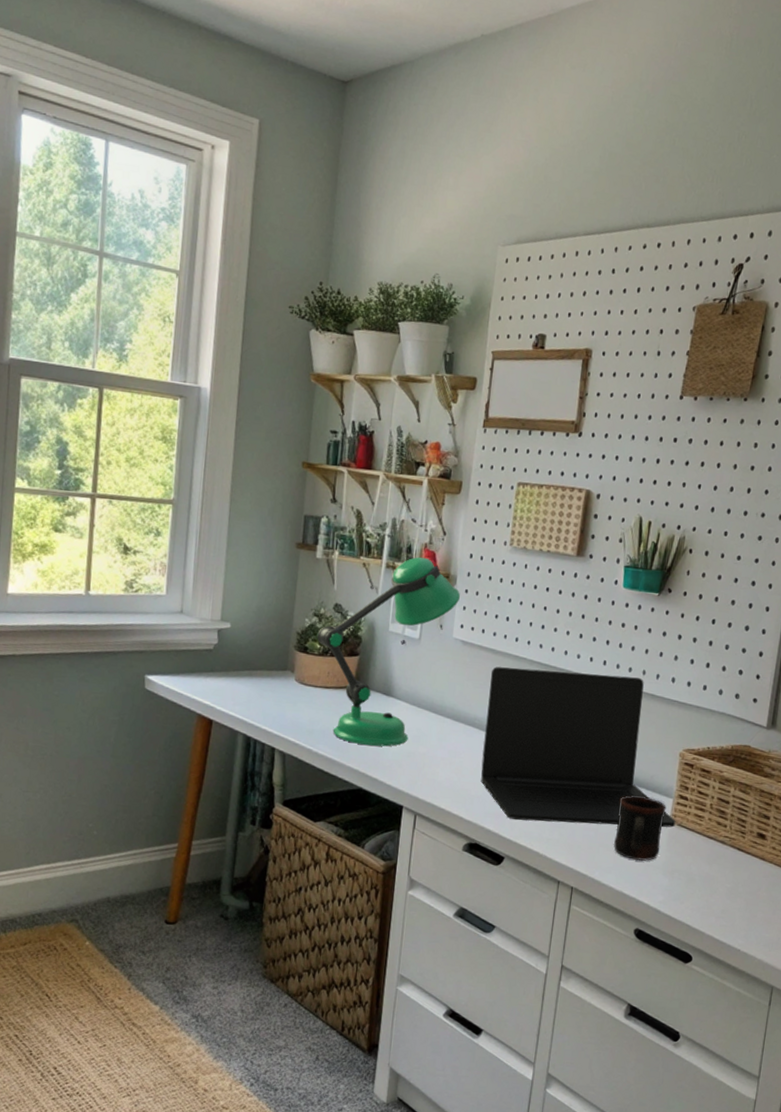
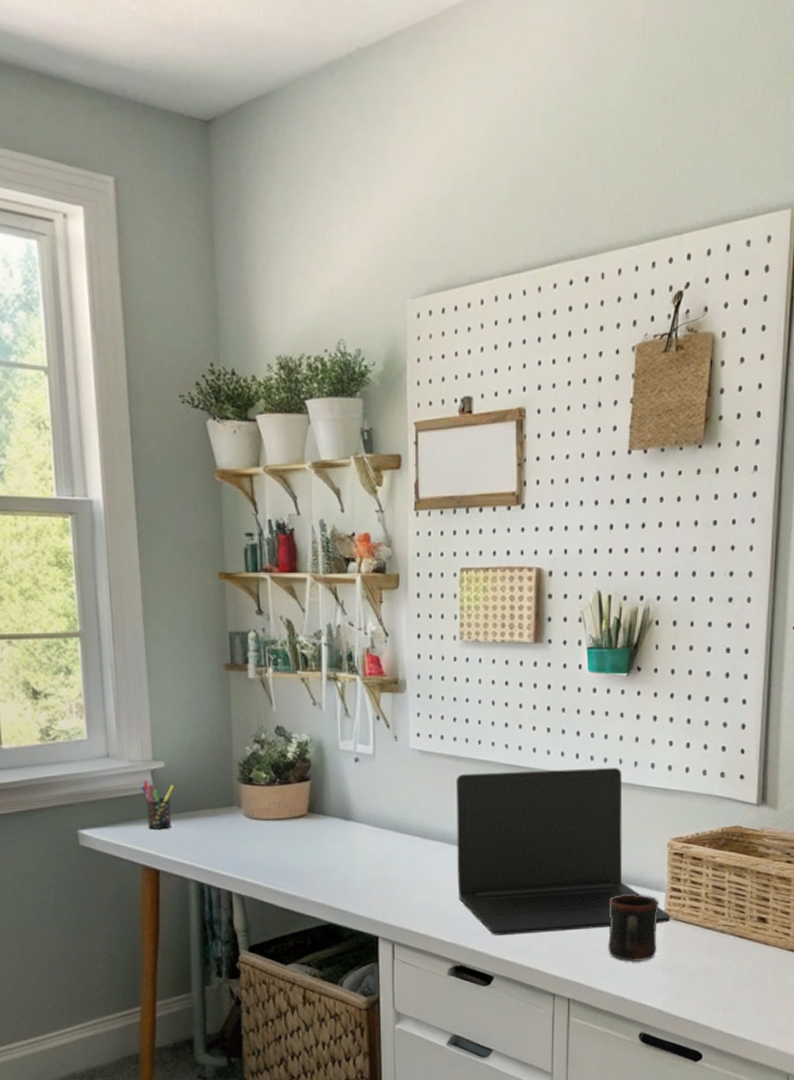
pen holder: none [207,638,237,684] -> present [141,781,175,829]
desk lamp: present [317,556,461,747] -> none [261,663,413,876]

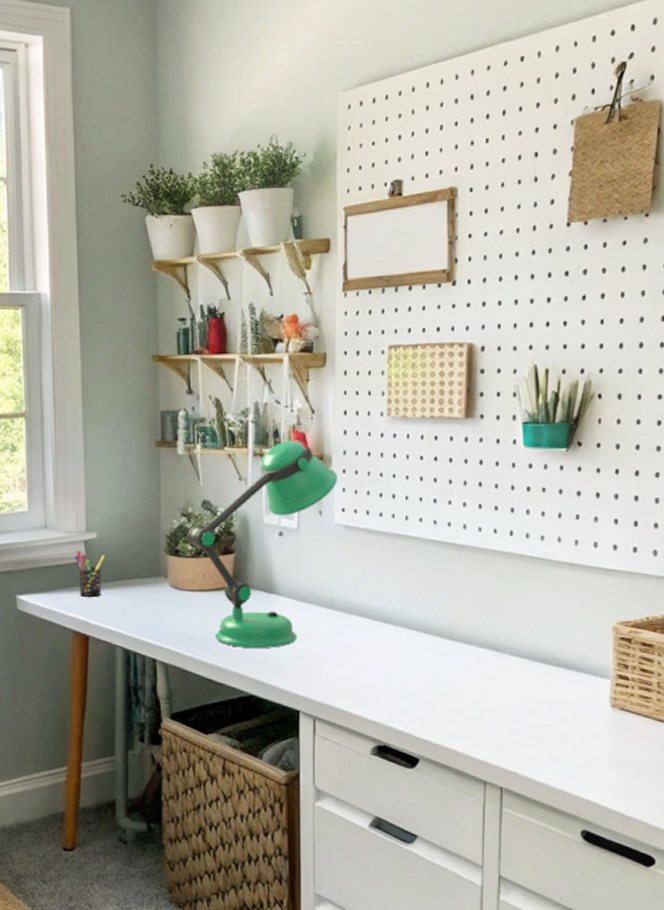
desk lamp: none [261,663,413,876] -> present [187,440,339,648]
laptop: present [455,768,671,936] -> none [381,546,617,717]
mug: present [607,894,659,963] -> none [544,680,604,754]

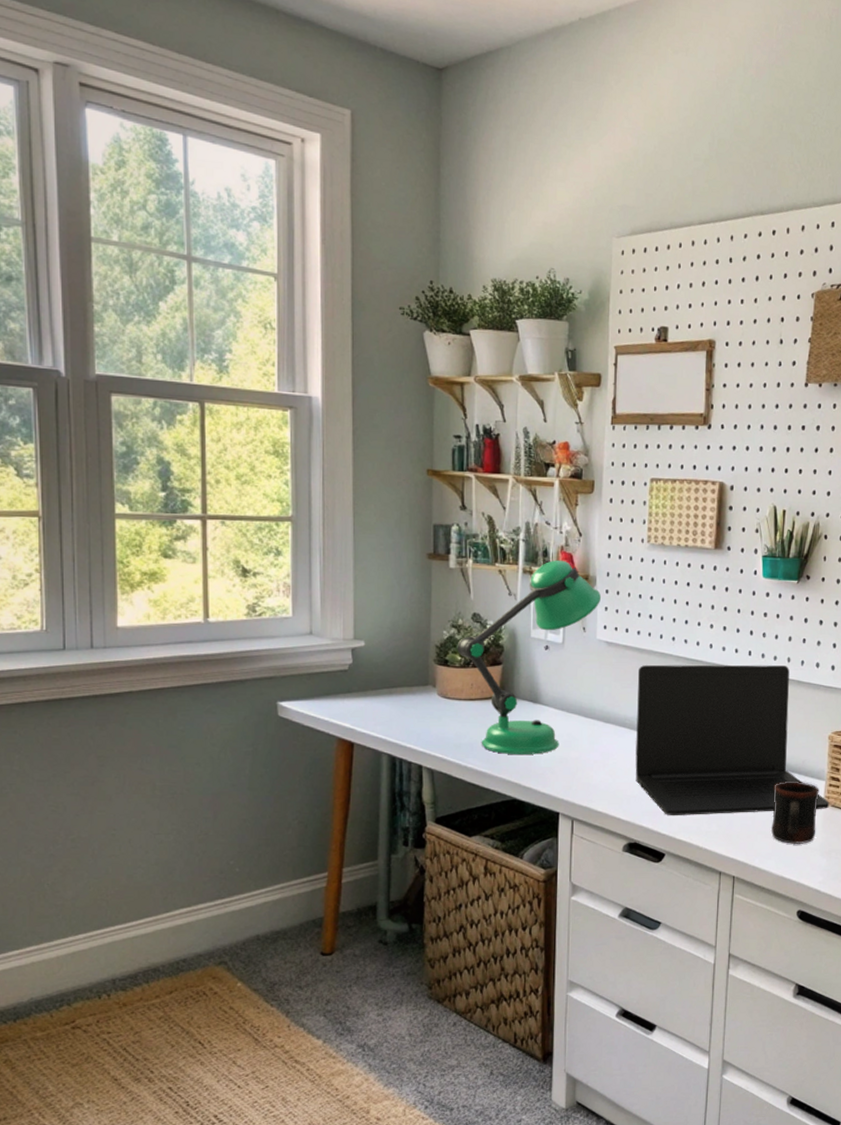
pen holder: present [74,550,106,597] -> none [341,658,373,704]
laptop: none [381,546,617,717] -> present [635,664,830,816]
mug: none [544,680,604,754] -> present [770,782,819,845]

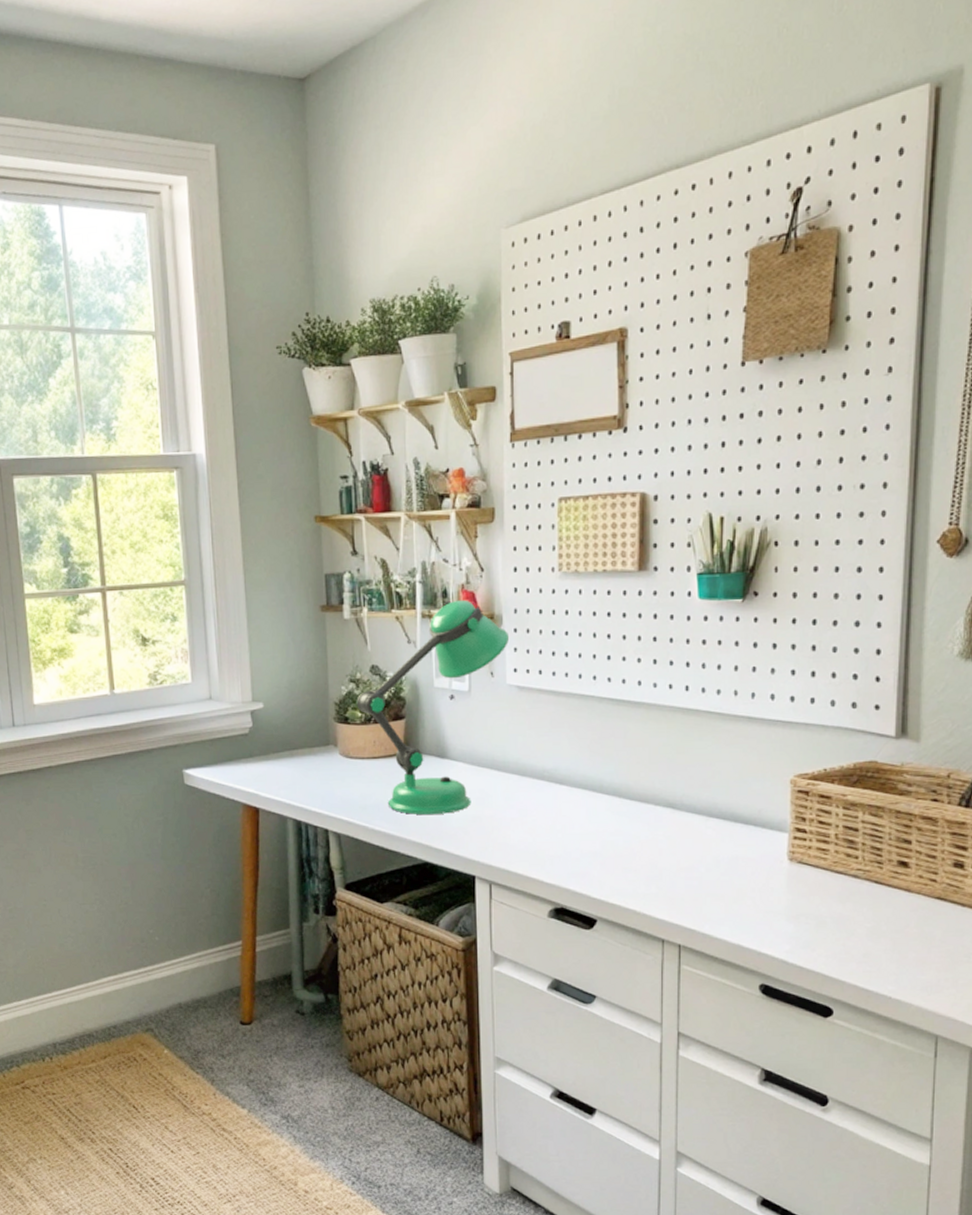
laptop: present [635,664,830,816] -> none [555,700,795,878]
mug: present [770,782,819,845] -> none [722,835,781,908]

